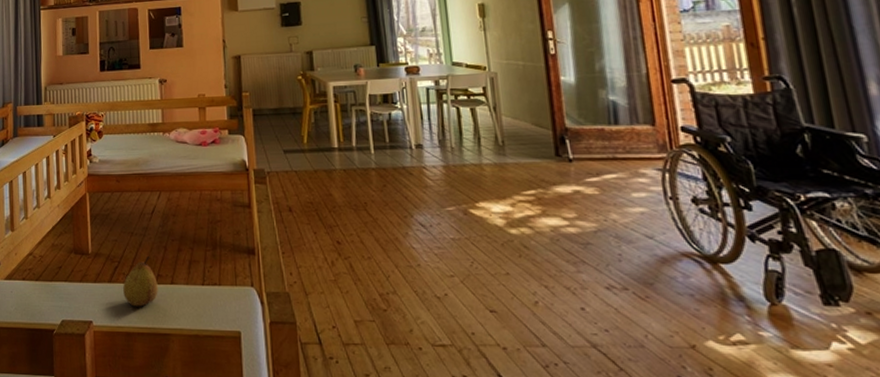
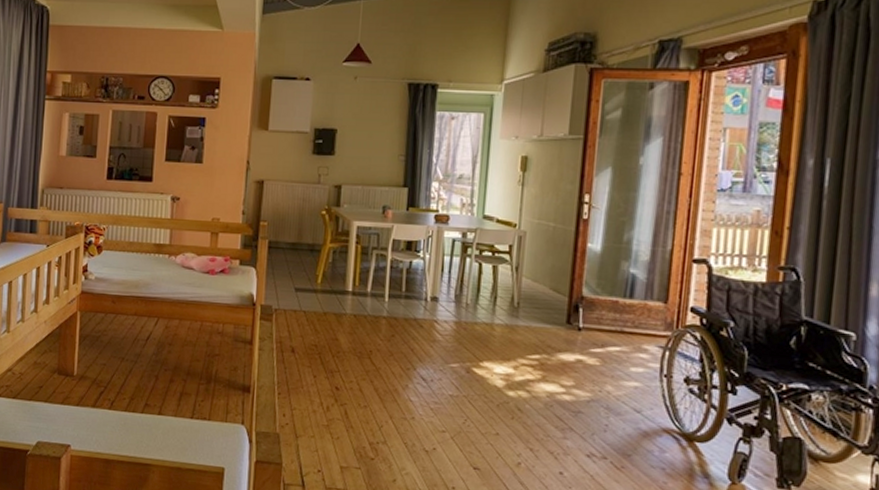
fruit: present [123,255,158,307] -> none [107,383,144,435]

